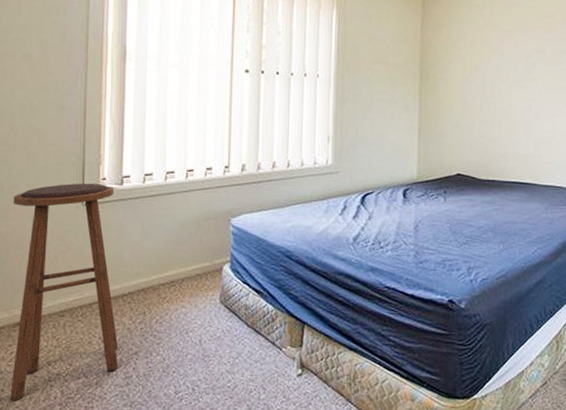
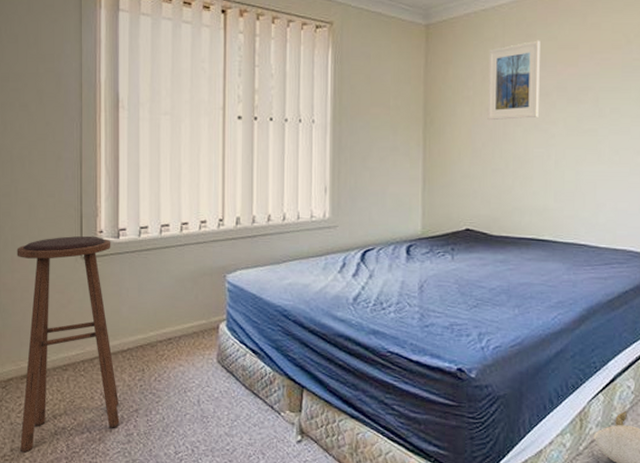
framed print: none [477,8,523,78] -> present [487,40,540,121]

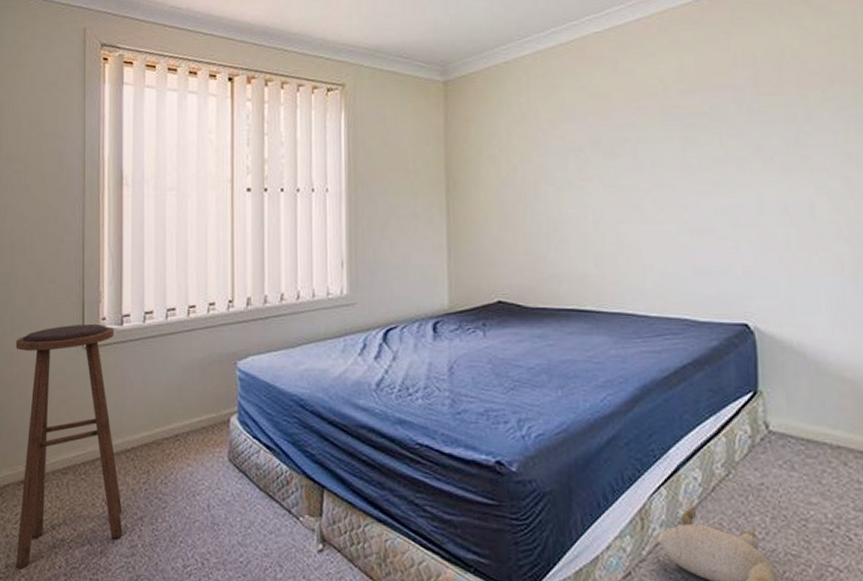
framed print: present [487,40,540,121] -> none [513,91,572,181]

